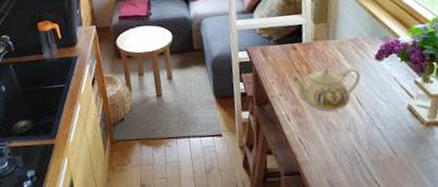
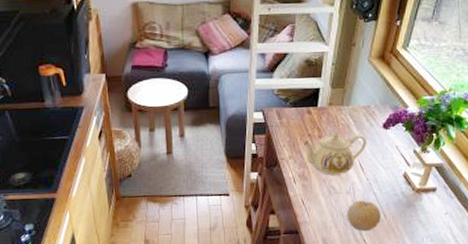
fruit: none [350,136,391,172] -> present [347,200,381,232]

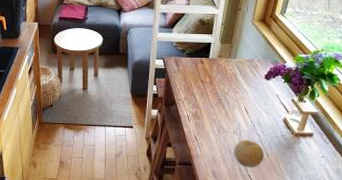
teapot: present [303,132,367,176] -> none [197,80,251,117]

